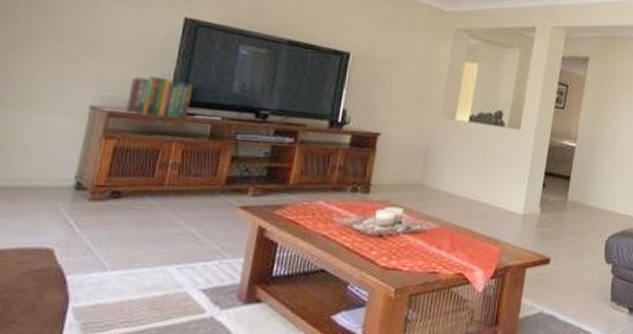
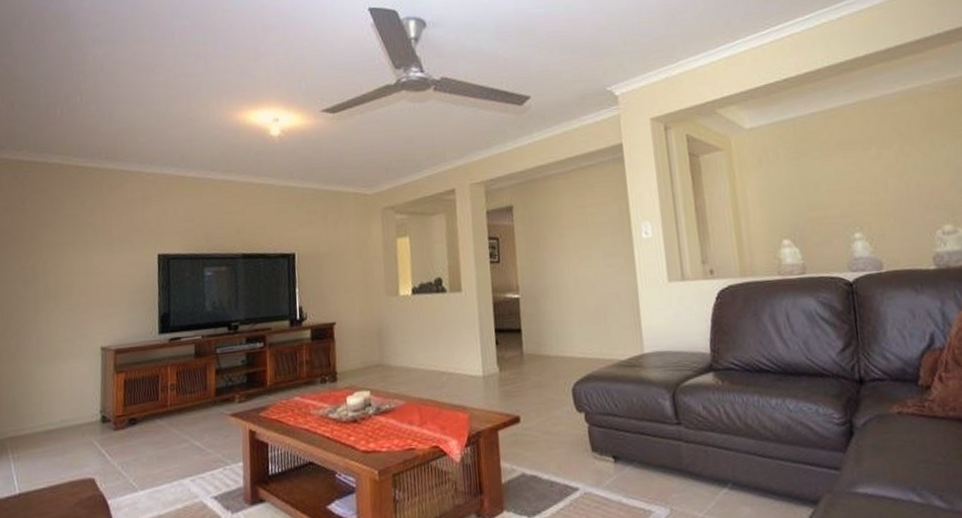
books: present [126,76,194,119] -> none [127,310,176,349]

